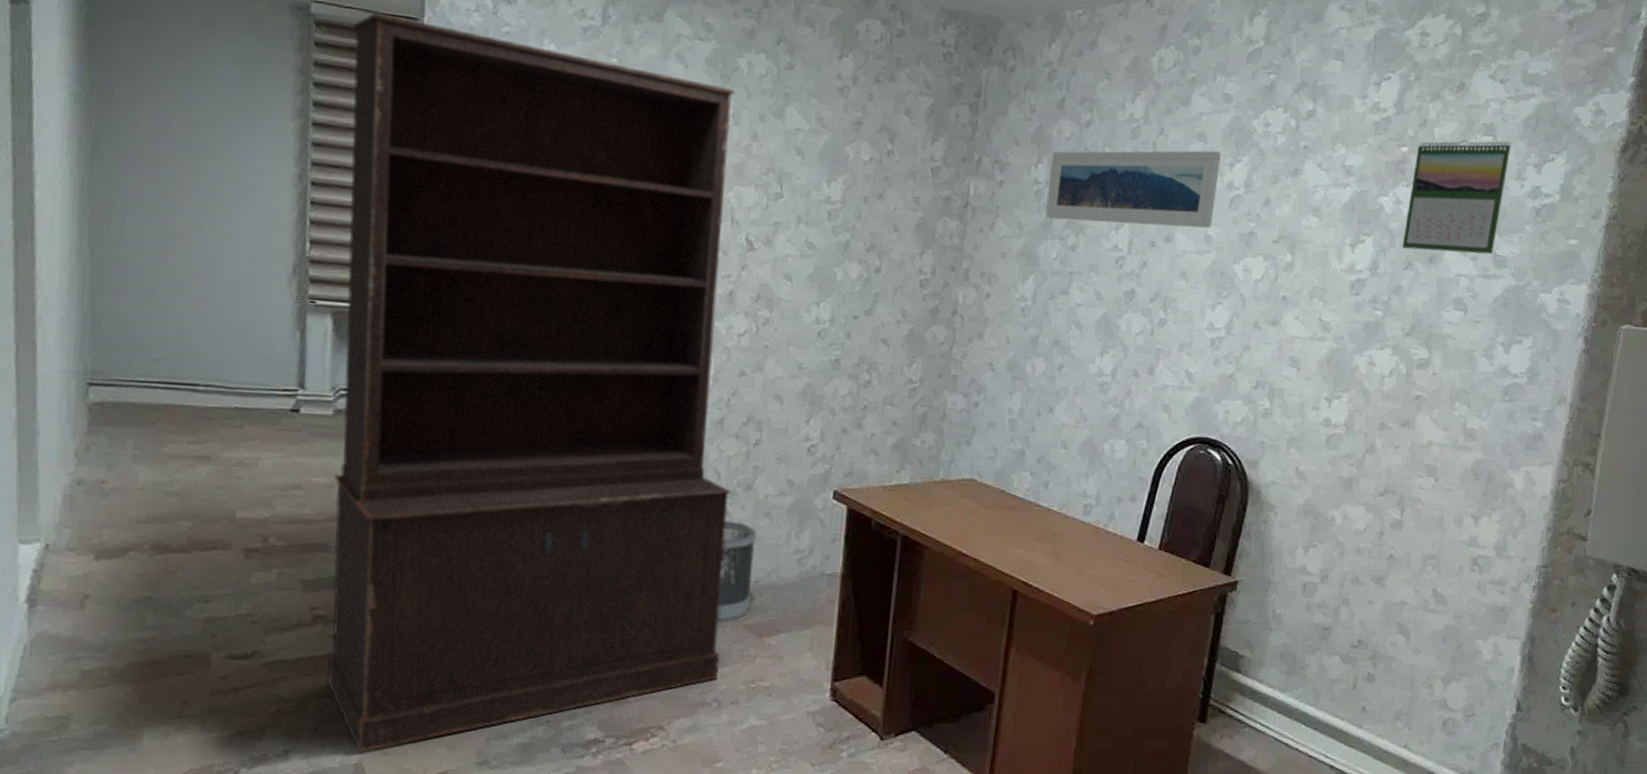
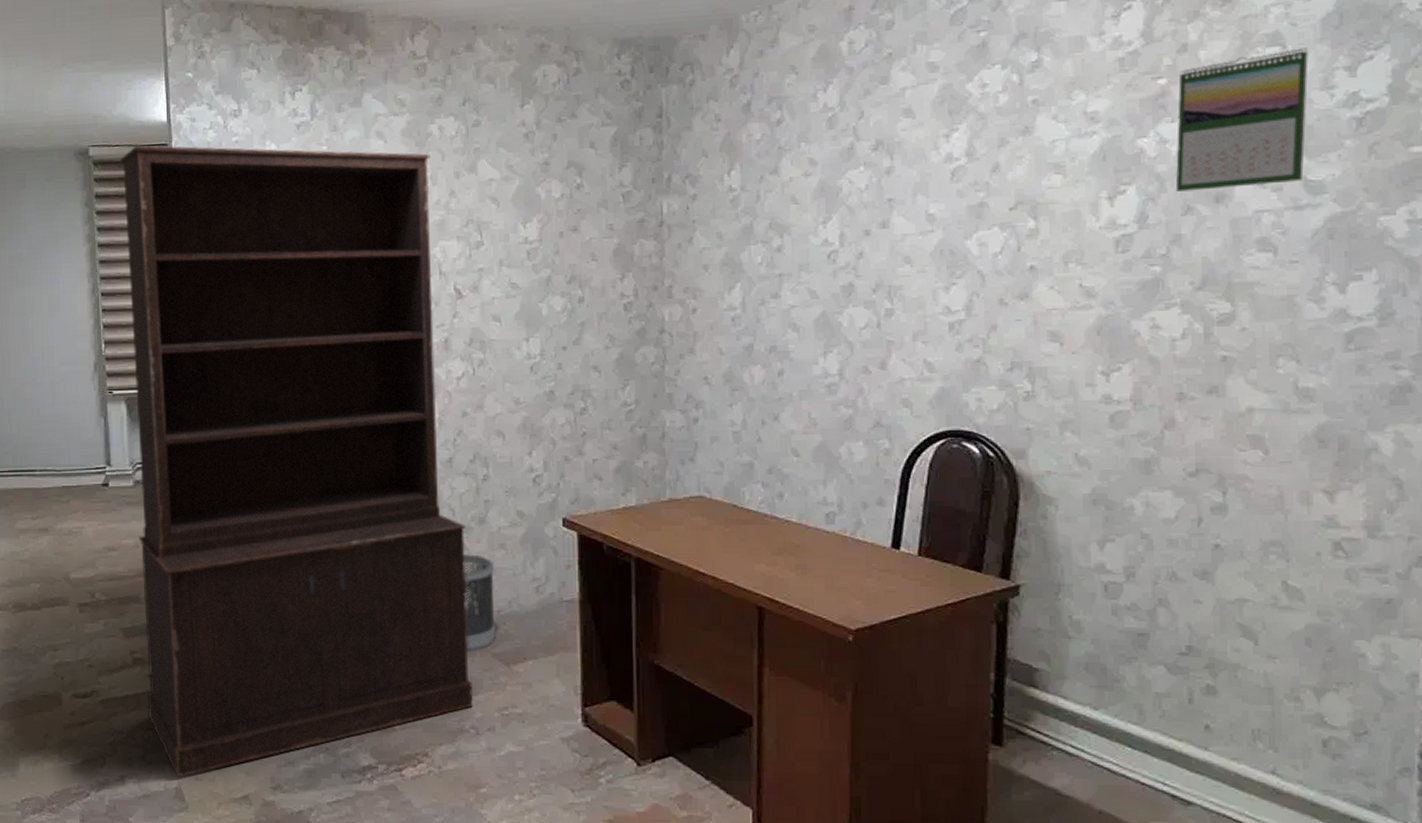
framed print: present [1045,150,1221,229] -> none [744,124,934,224]

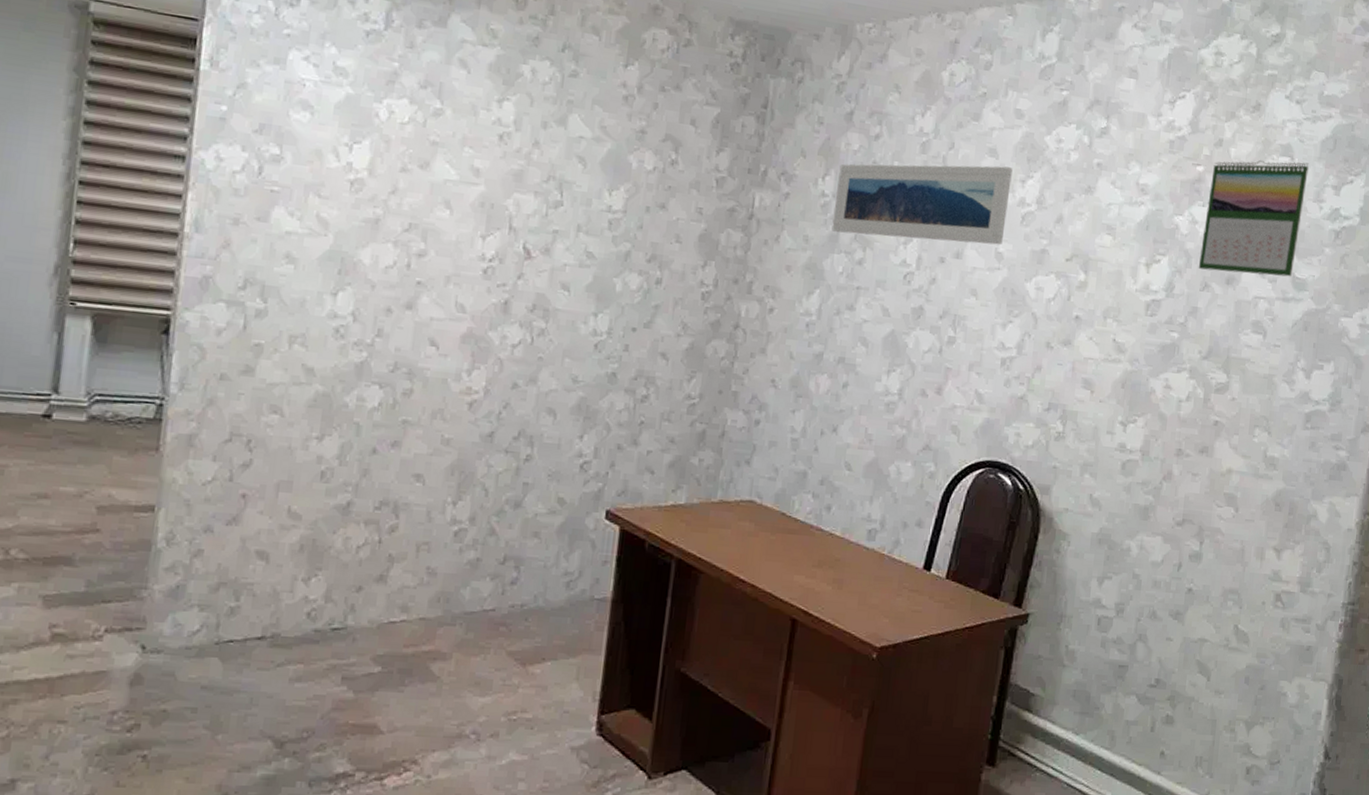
bookcase: present [120,145,473,778] -> none [62,12,518,783]
wastebasket: present [464,554,497,652] -> none [479,540,525,648]
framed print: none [744,124,934,224] -> present [831,164,1013,246]

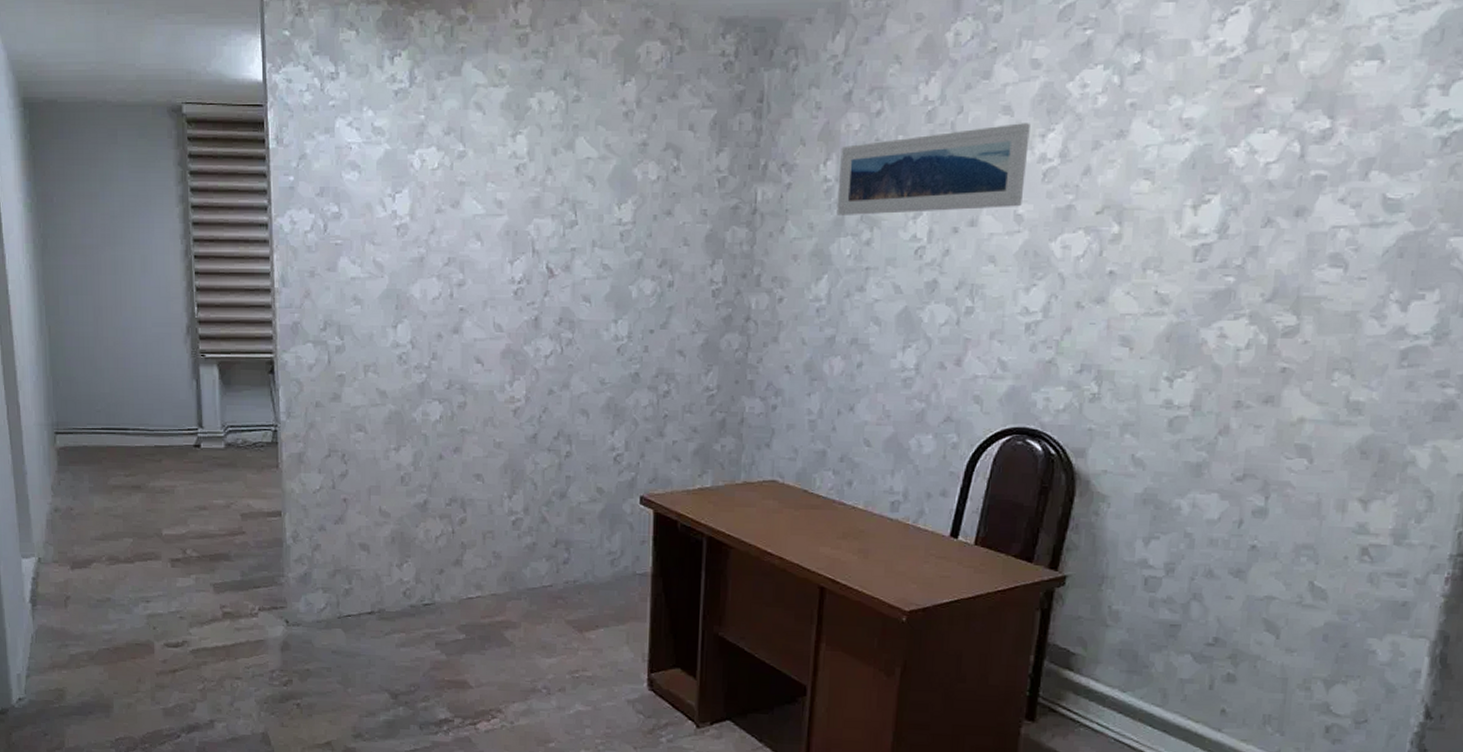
calendar: present [1198,159,1309,277] -> none [1258,63,1406,203]

